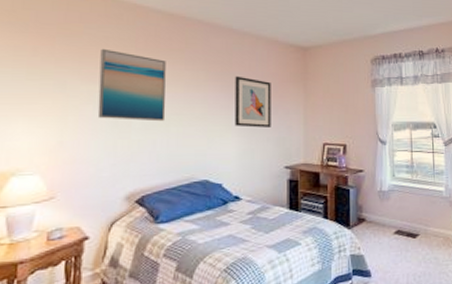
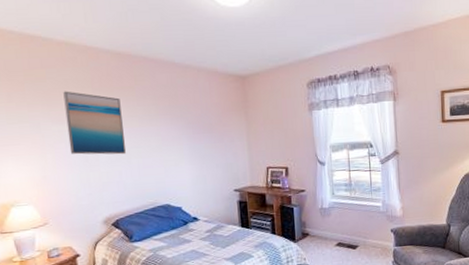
wall art: present [235,76,271,128] -> none [182,108,219,156]

